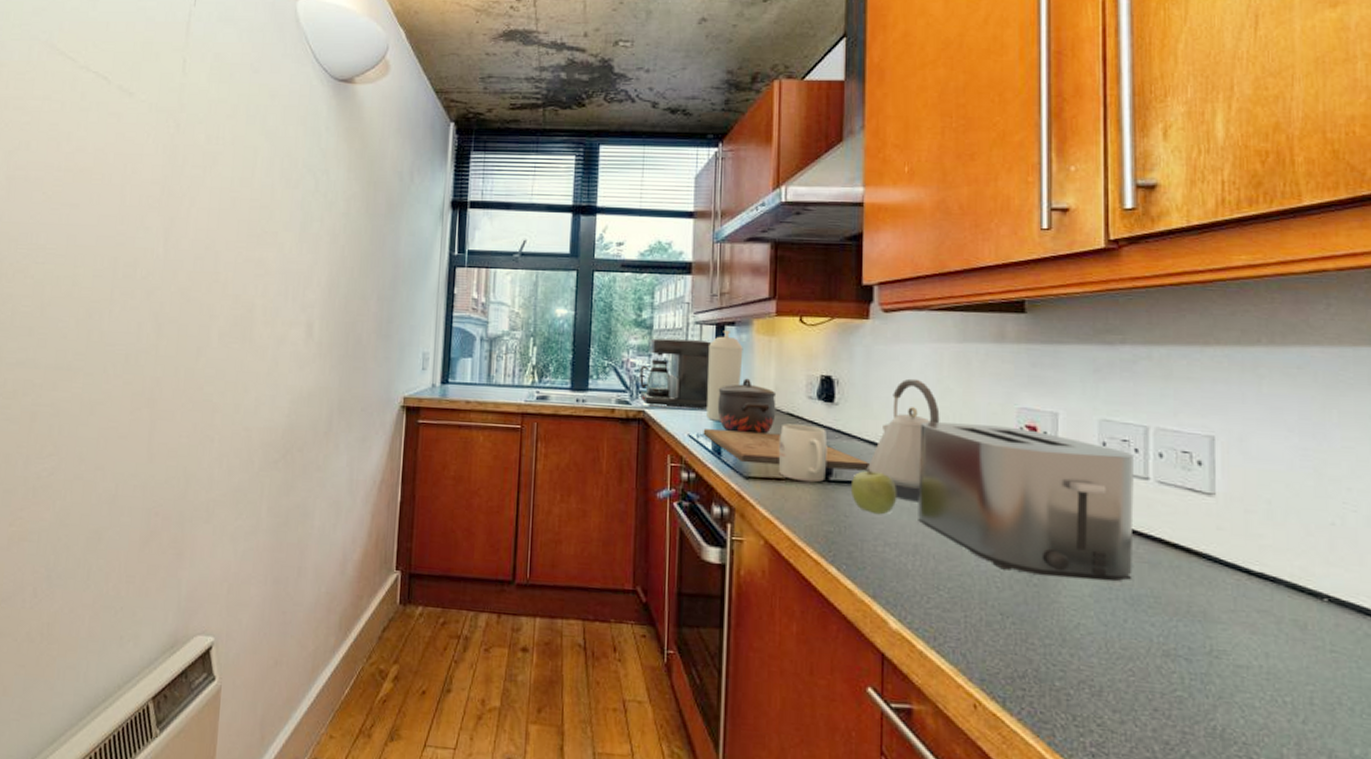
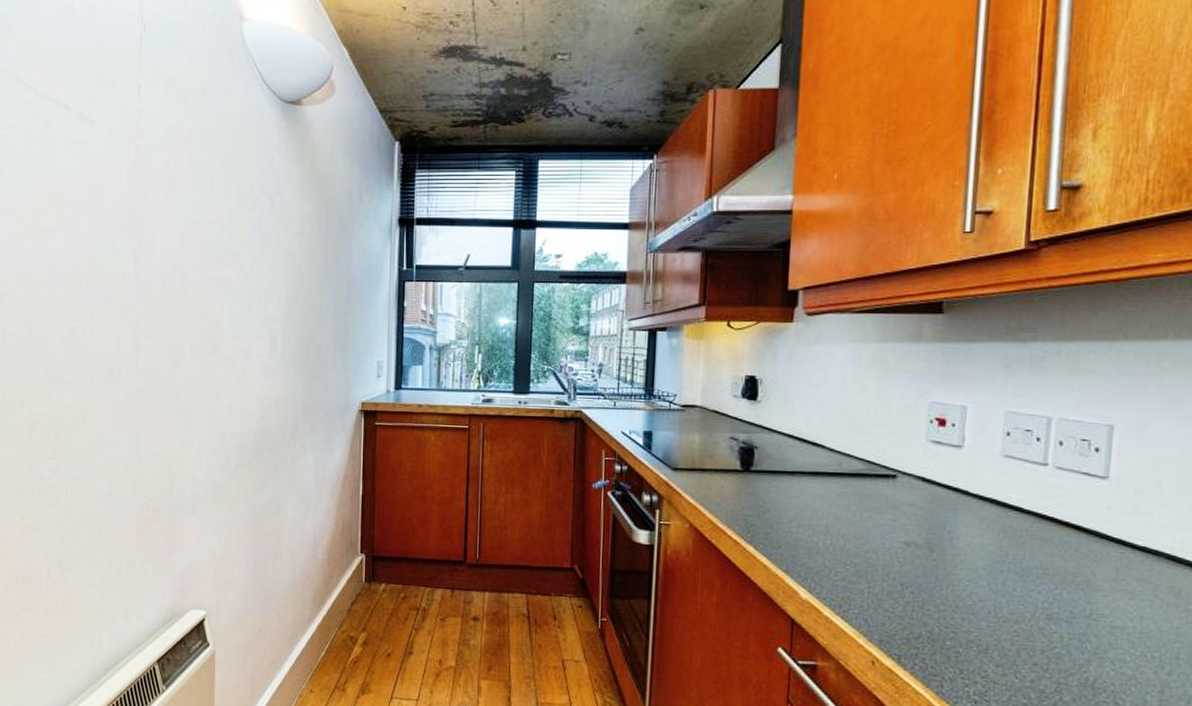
coffee maker: present [640,337,711,408] -> none [577,343,643,408]
cutting board: present [703,429,869,471] -> none [635,426,788,462]
canister: present [706,330,743,421] -> none [638,335,674,419]
cooking pot: present [717,378,777,434] -> none [648,379,704,430]
mug: present [778,424,828,483] -> none [703,420,750,473]
fruit: present [850,468,897,515] -> none [769,459,813,500]
kettle: present [868,378,940,502] -> none [786,377,856,489]
toaster: present [918,421,1134,582] -> none [830,416,1035,556]

